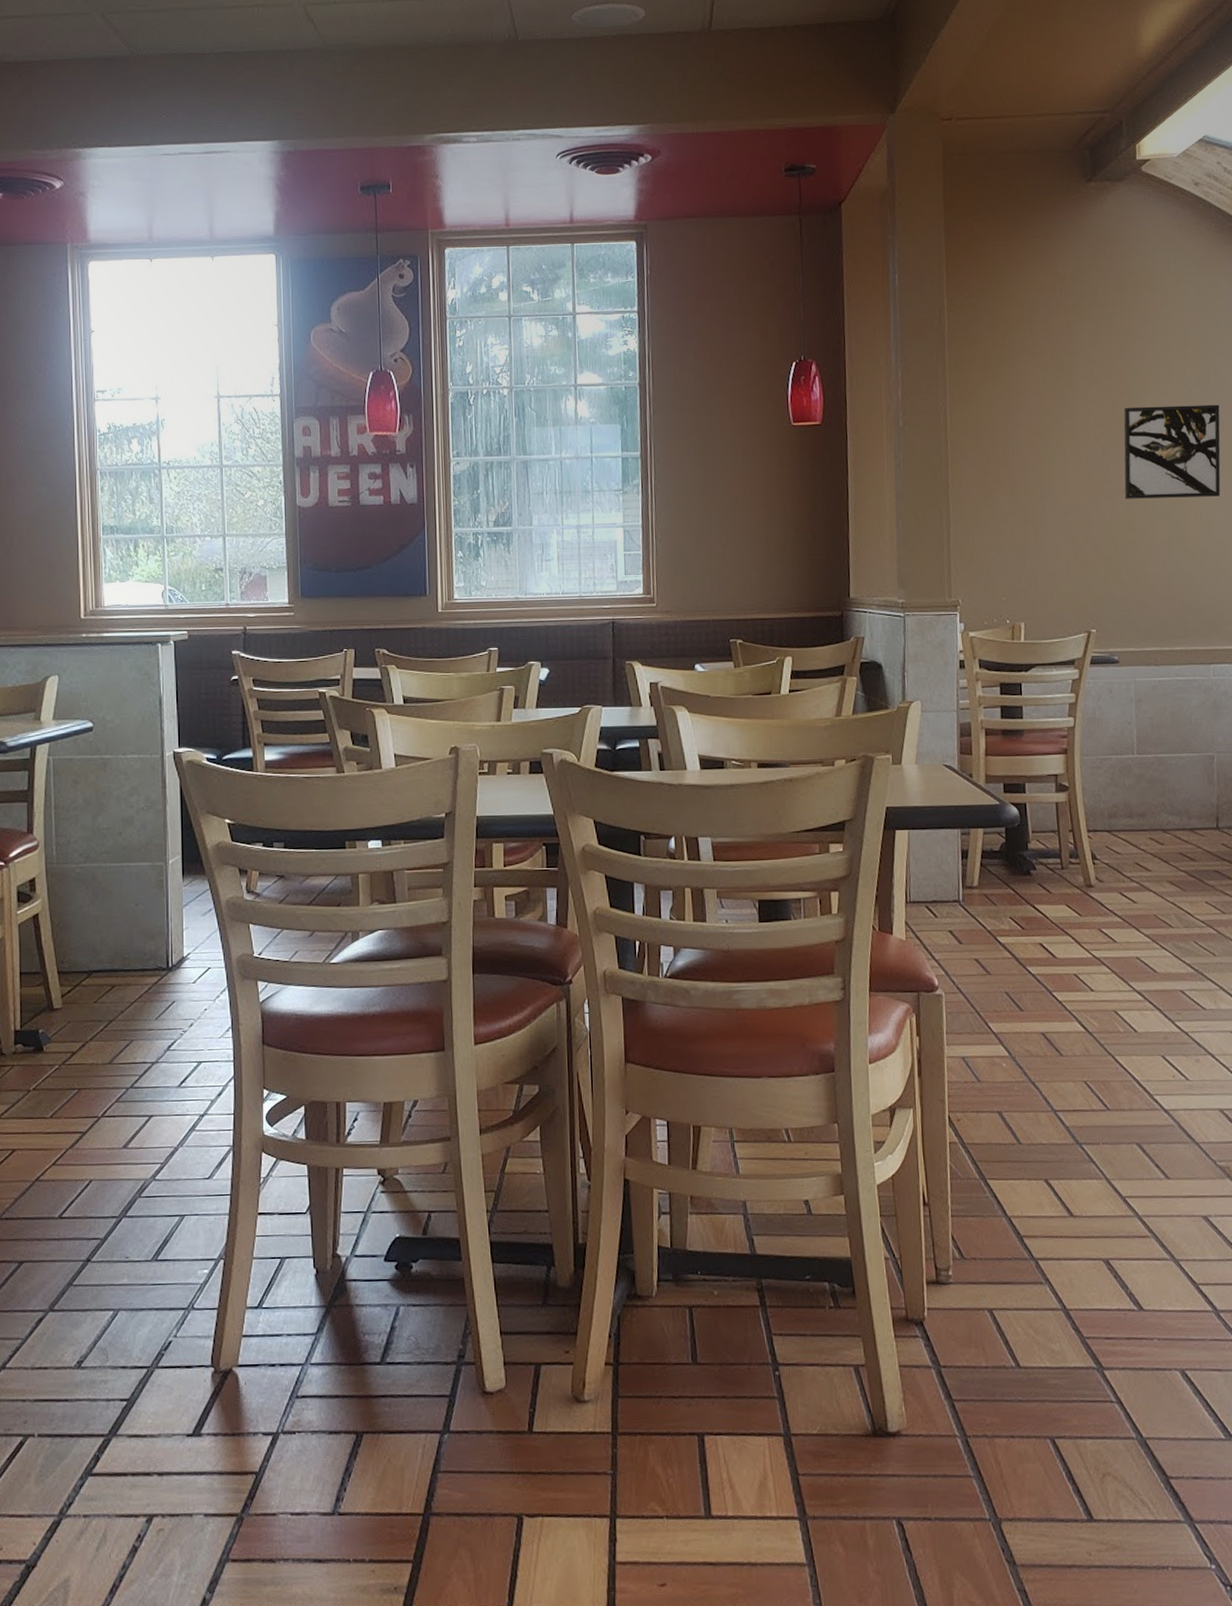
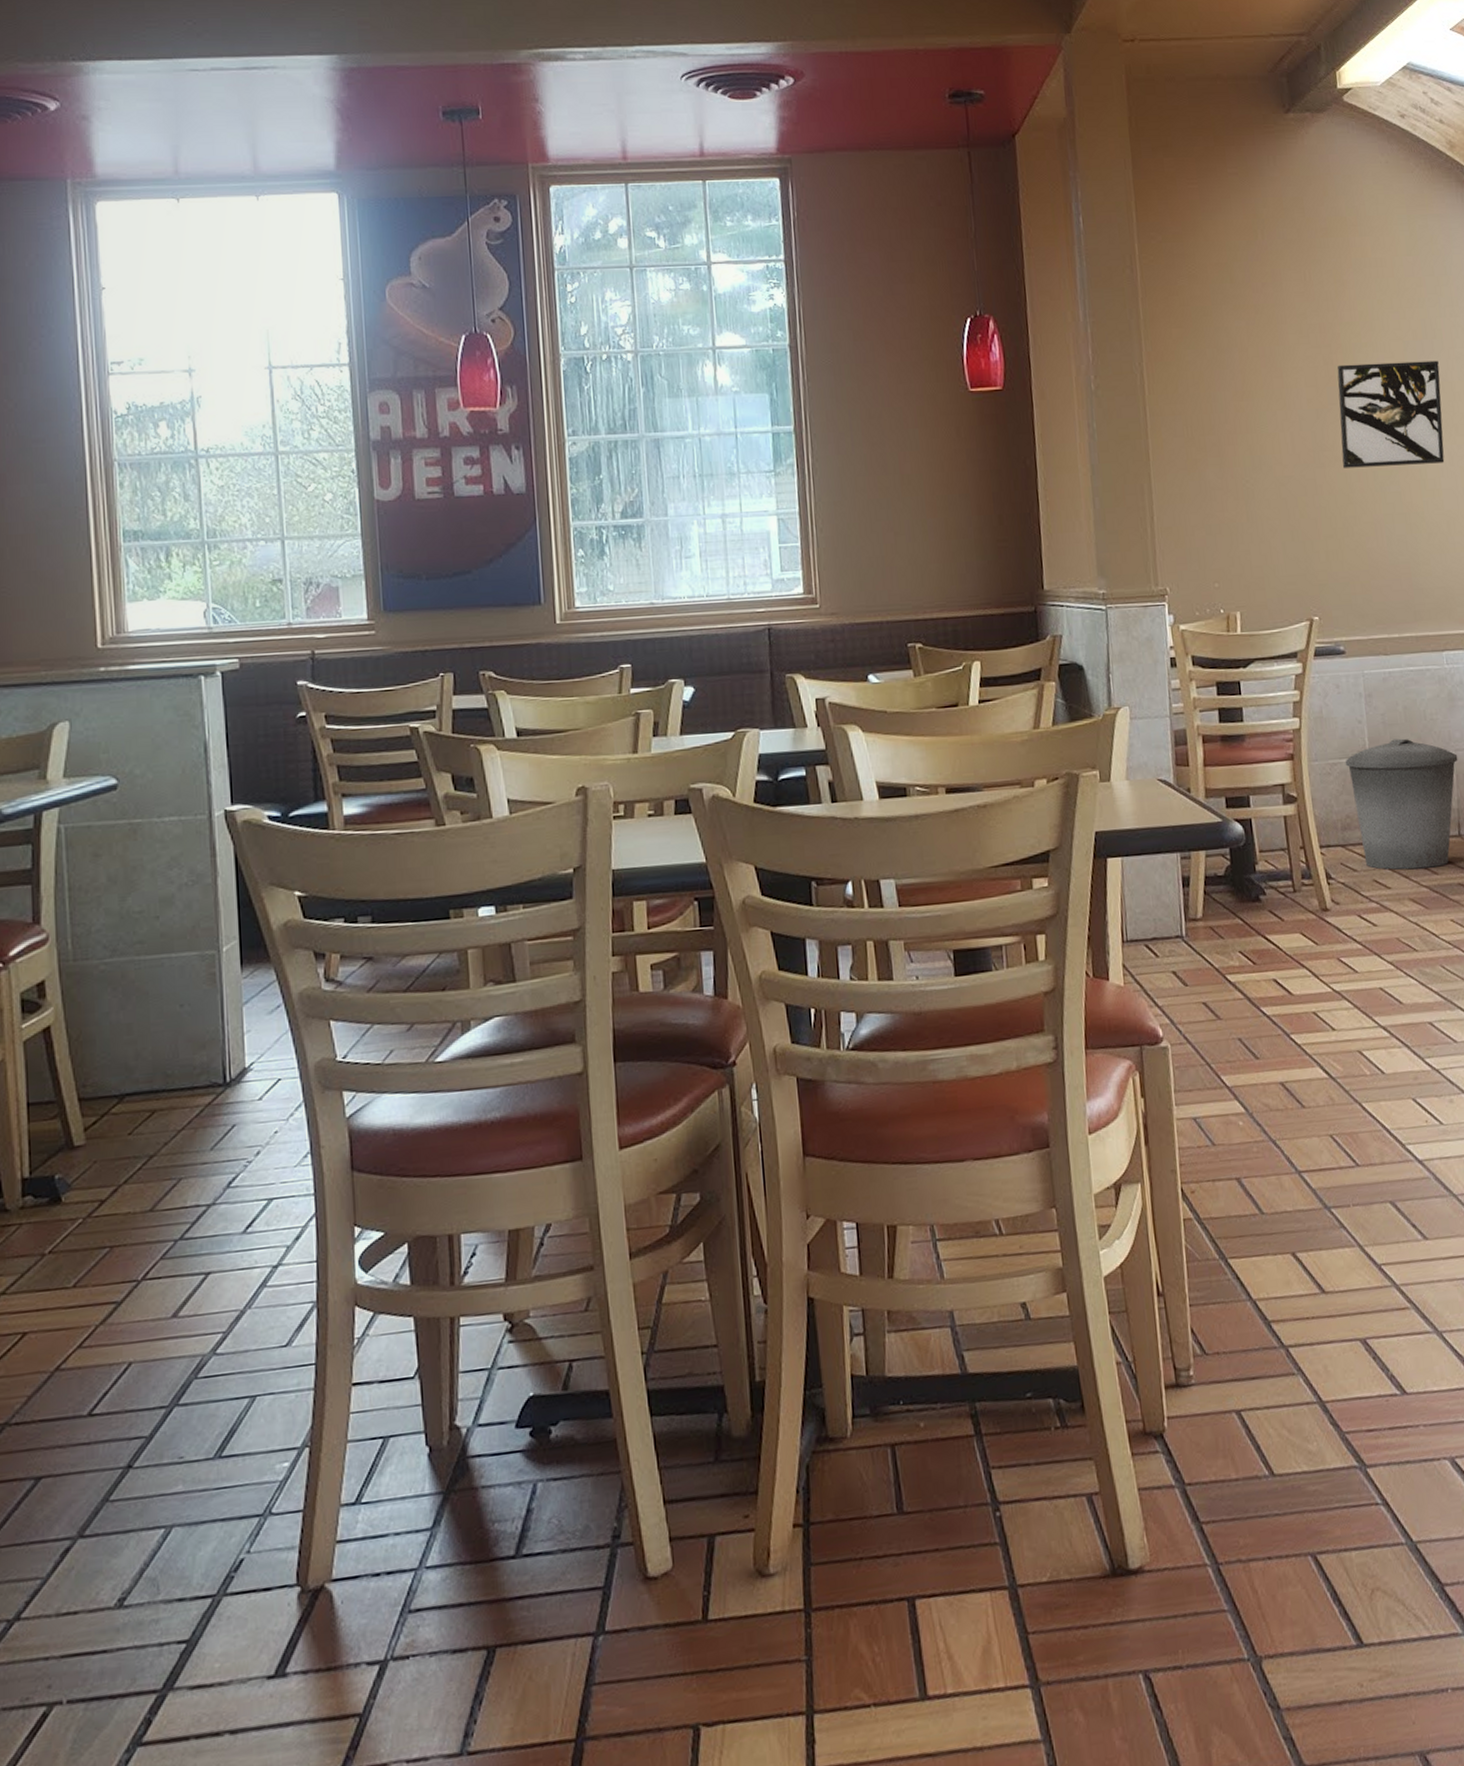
trash can: none [1114,740,1220,856] -> present [1345,738,1458,870]

